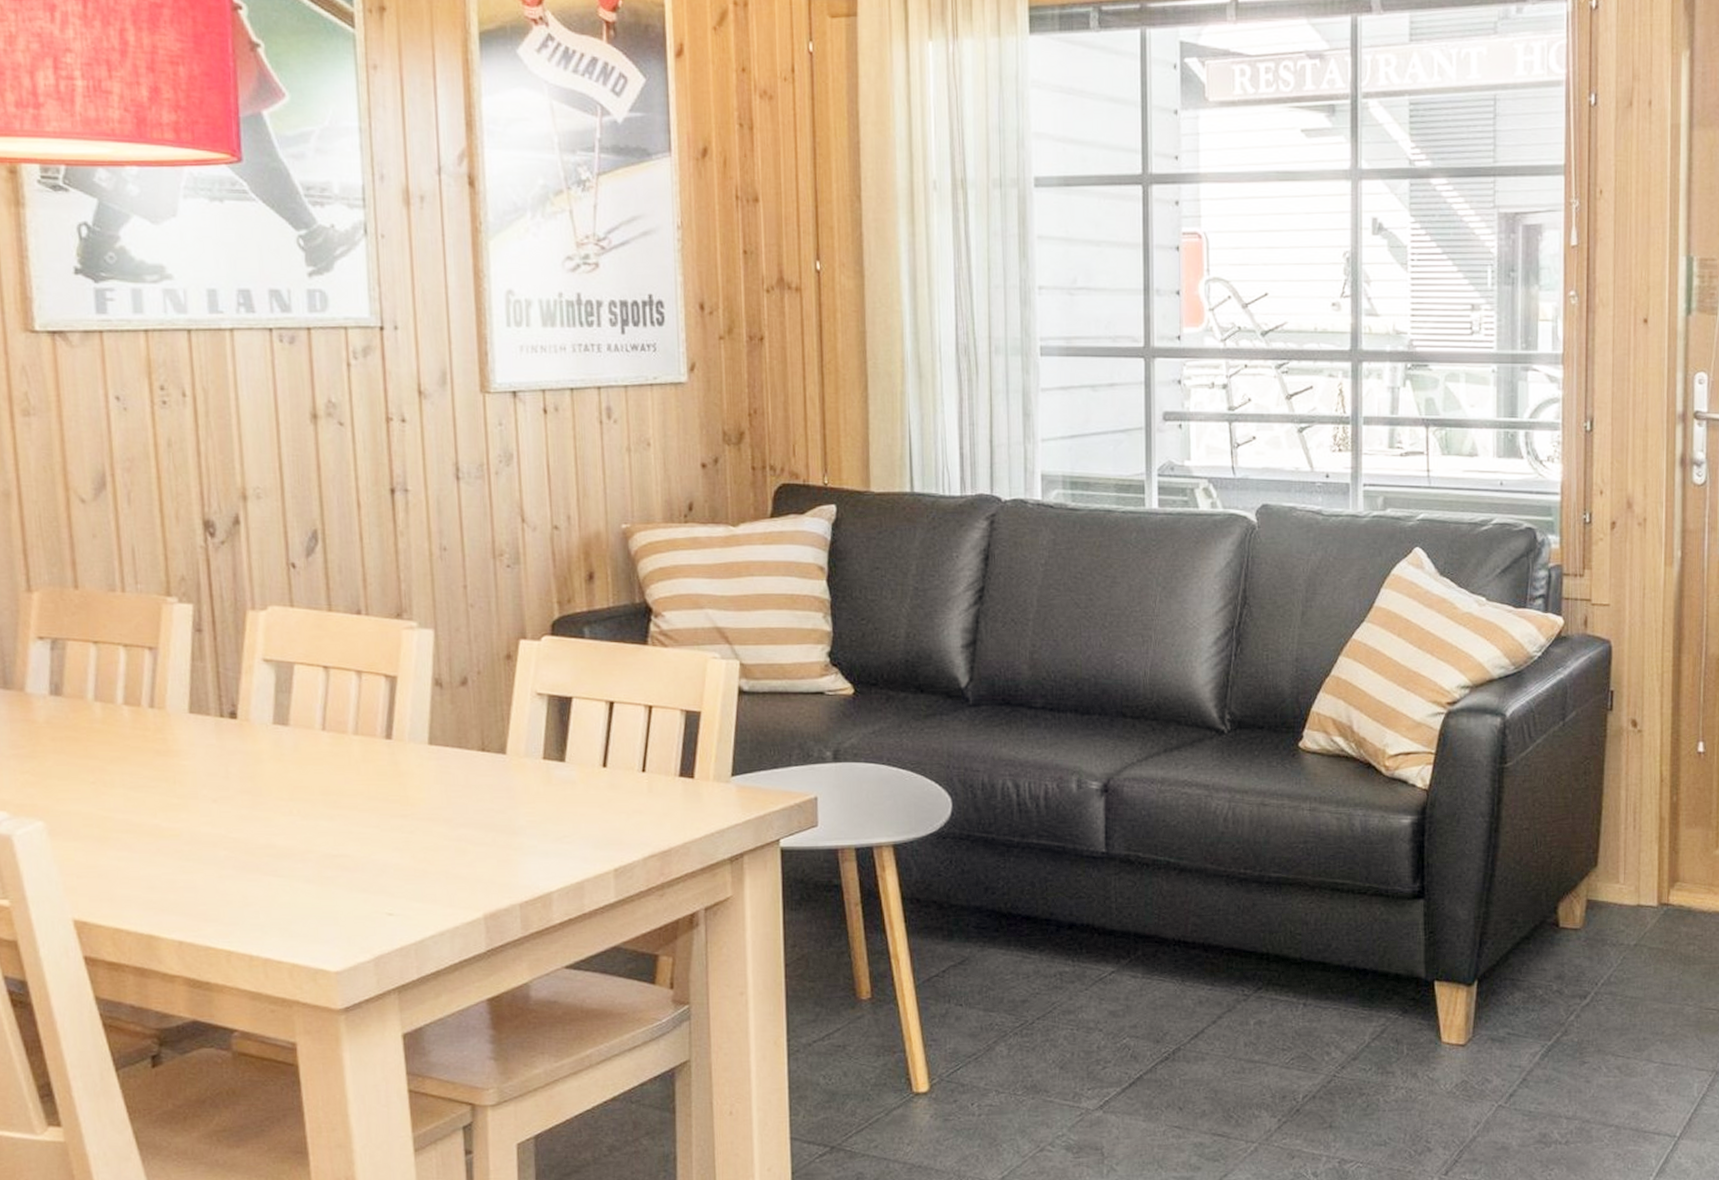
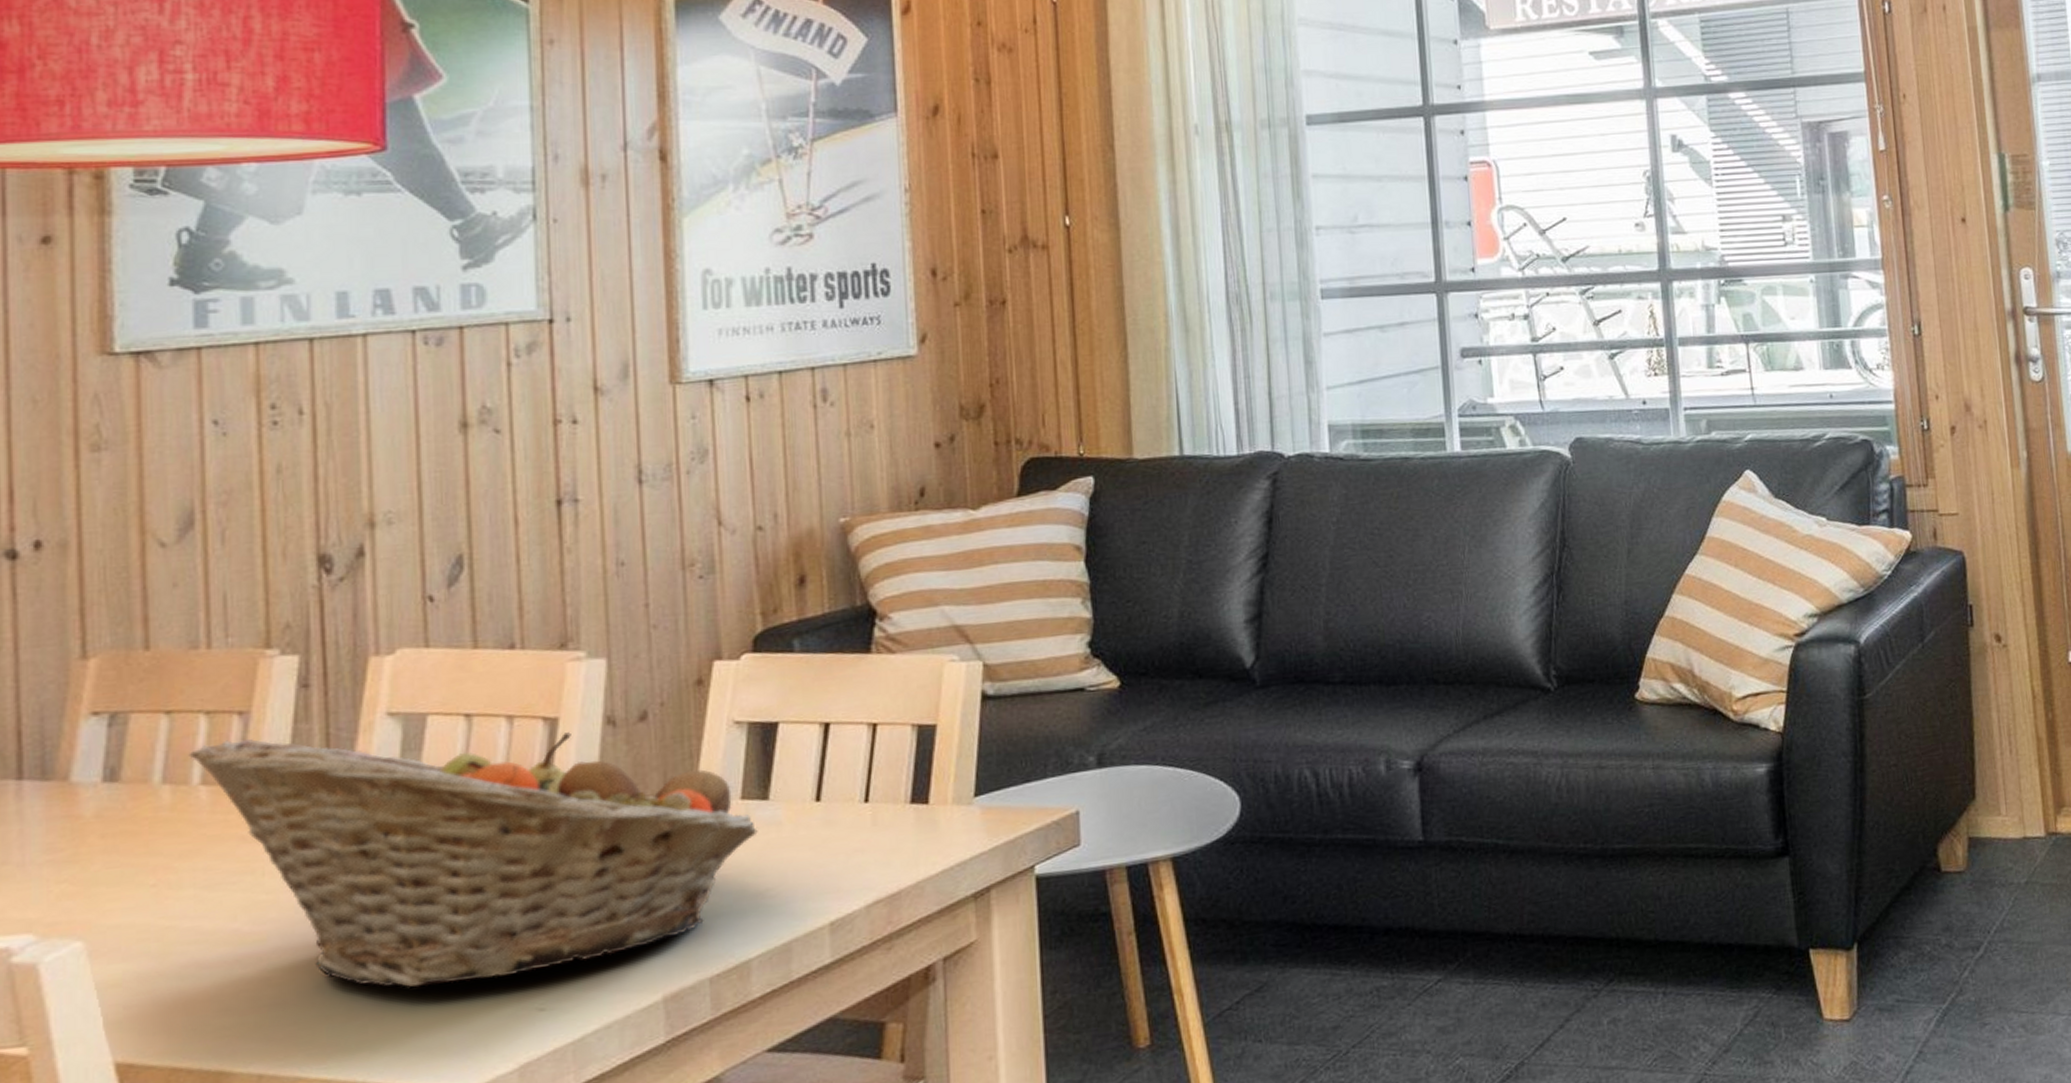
fruit basket: none [113,670,557,886] -> present [189,732,758,988]

